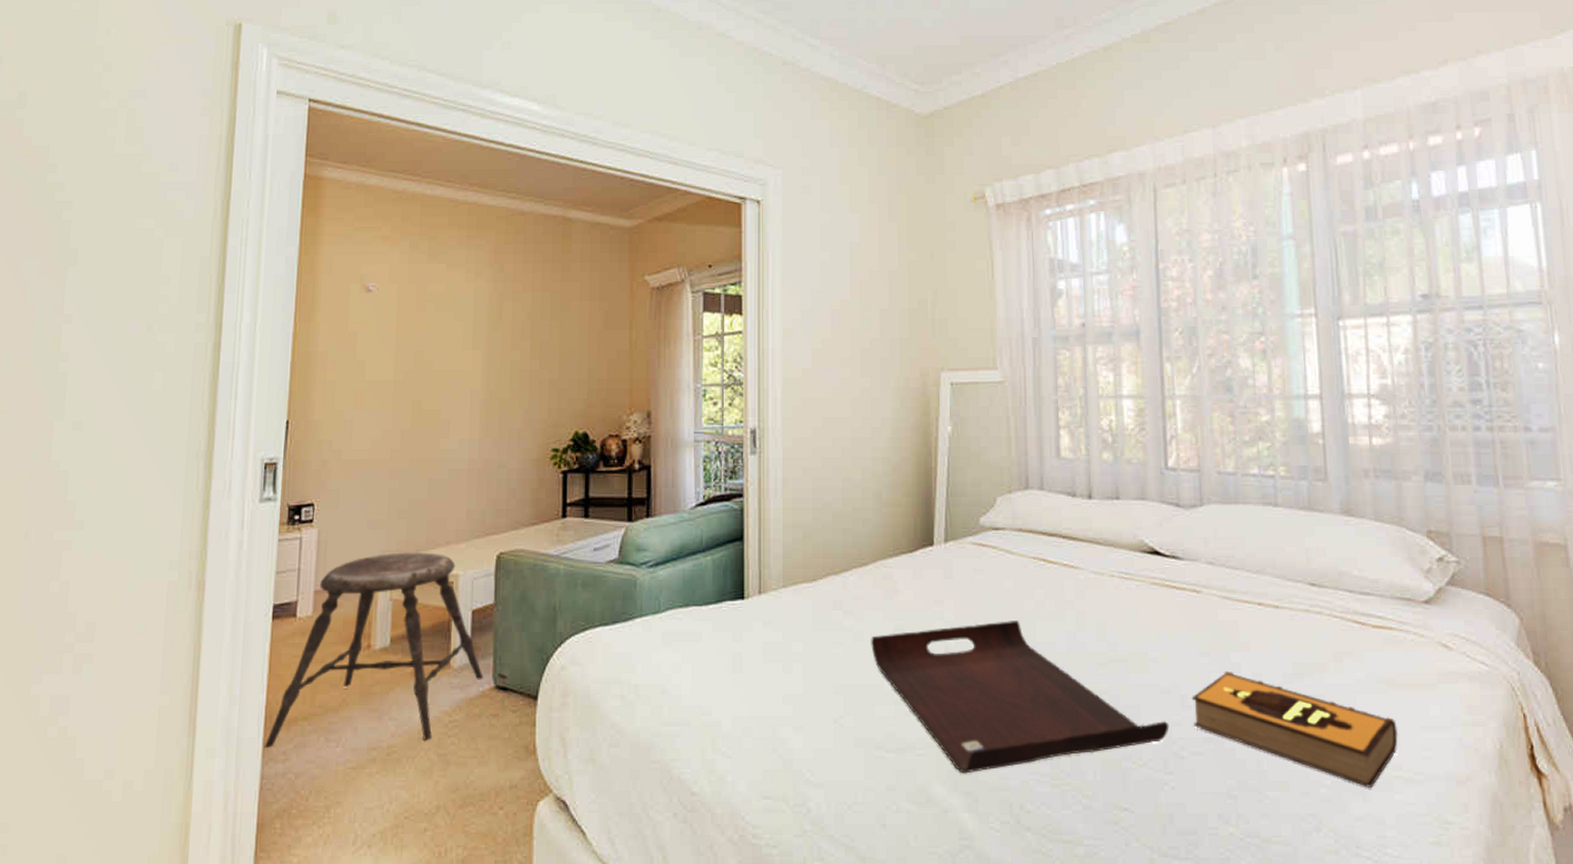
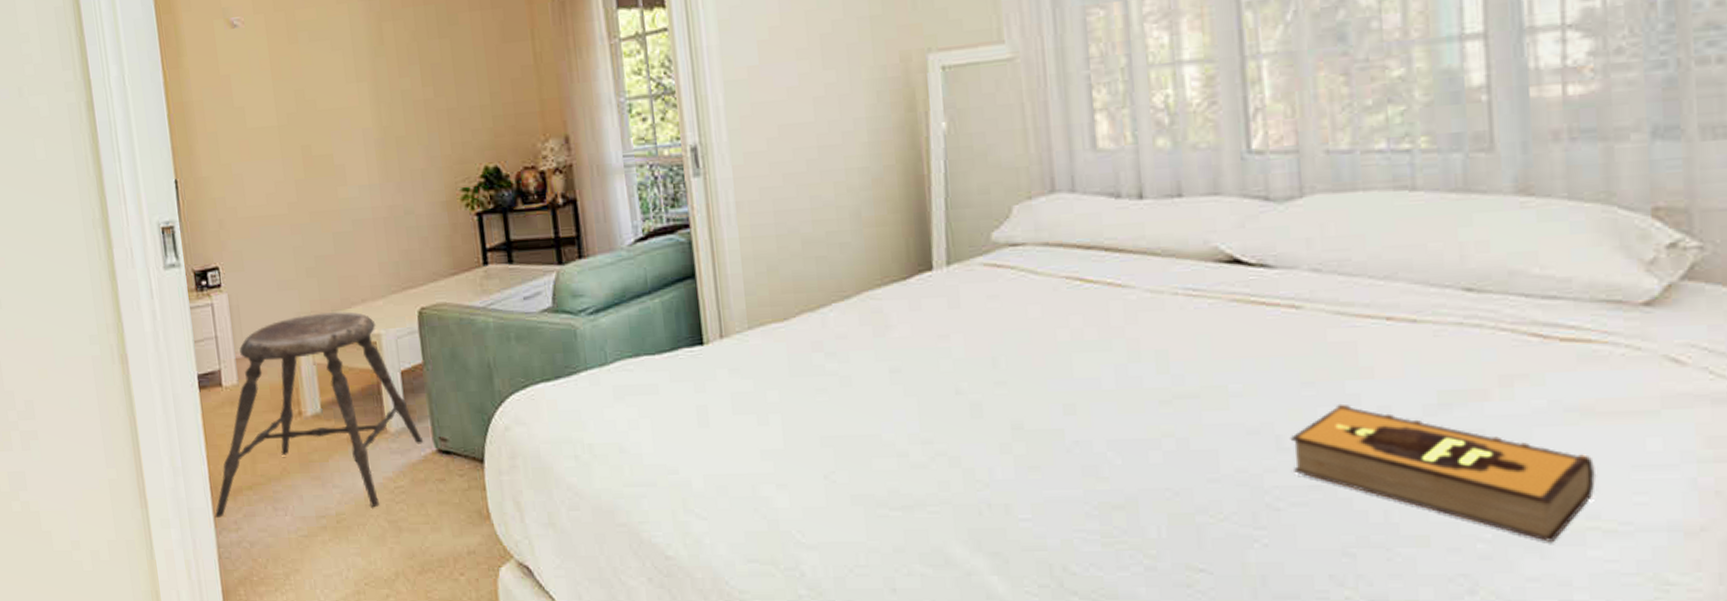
serving tray: present [871,621,1169,774] -> none [861,354,1260,532]

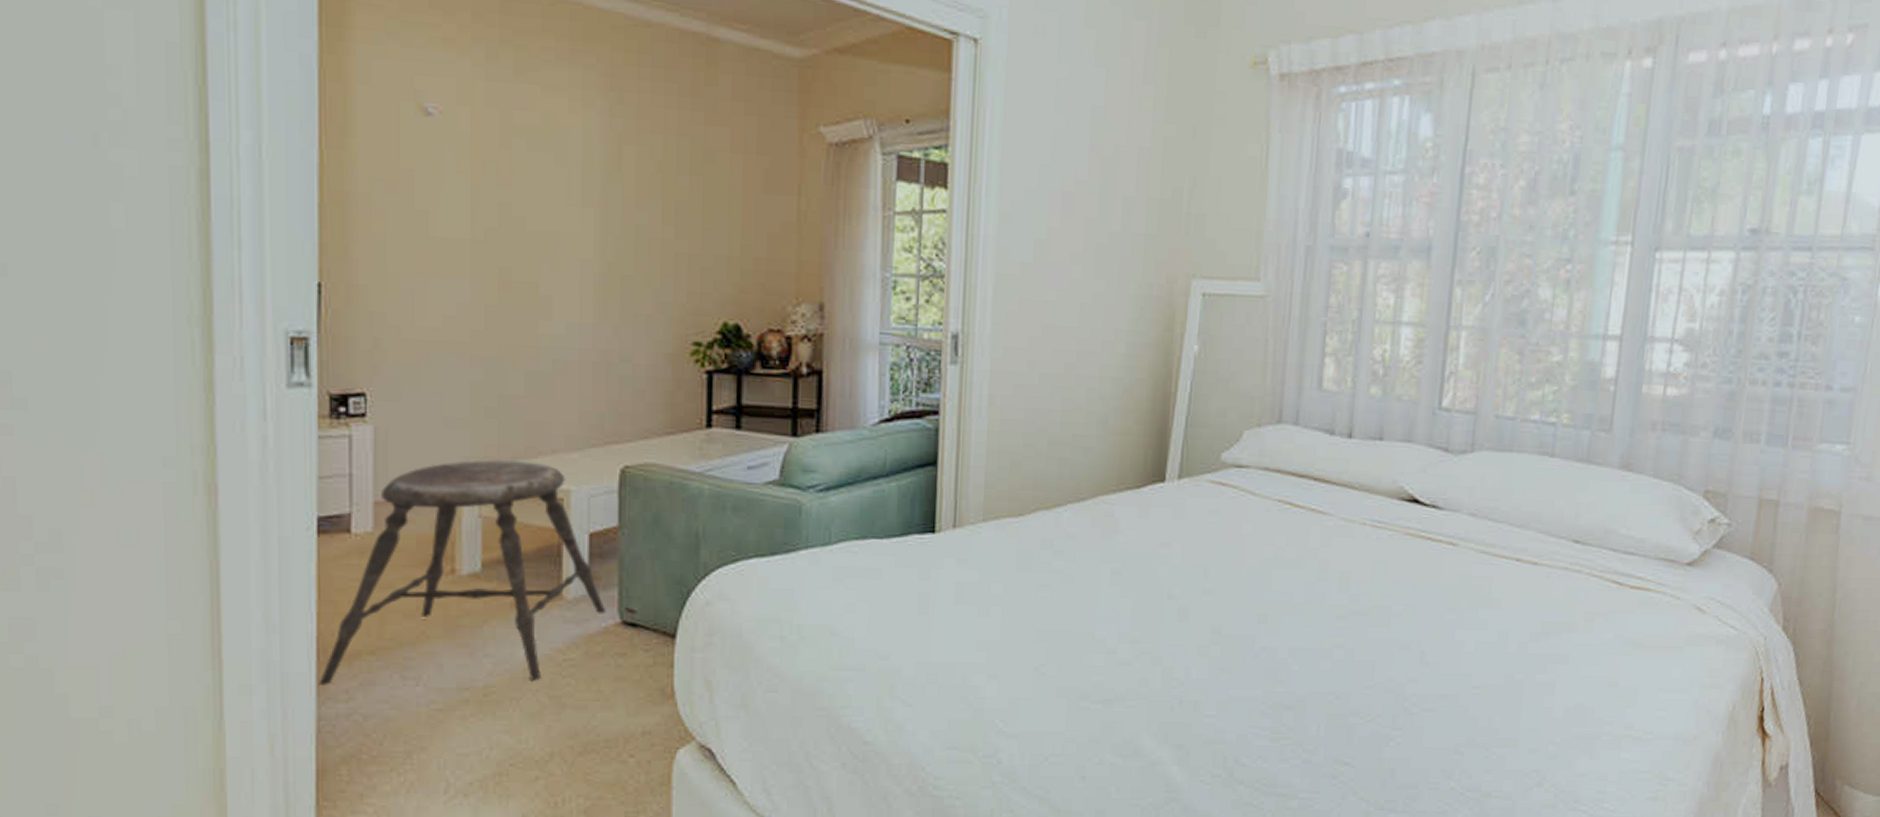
hardback book: present [1290,403,1597,542] -> none [1430,627,1636,746]

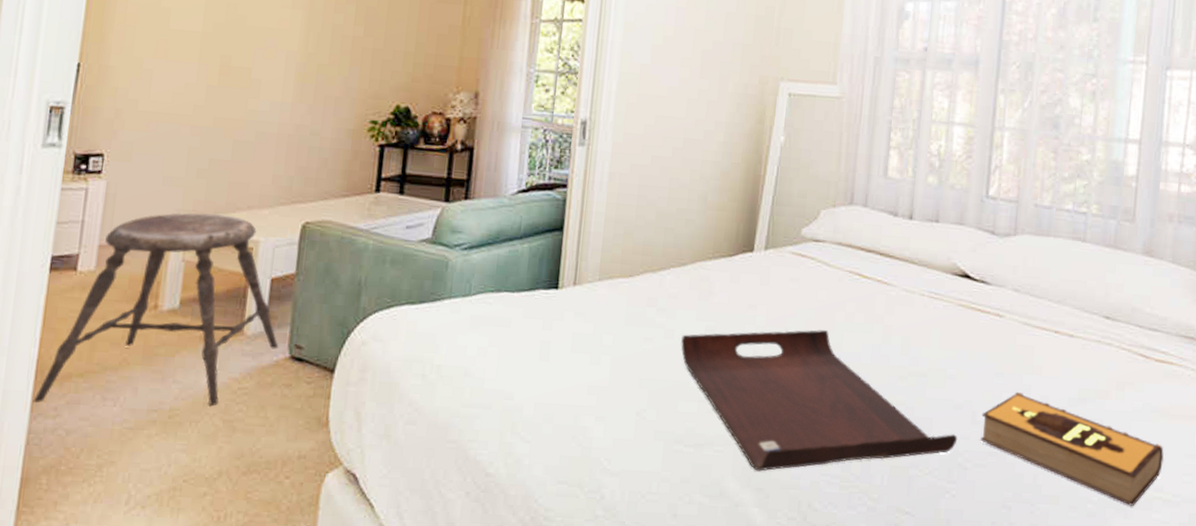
serving tray: none [1083,568,1404,727] -> present [681,329,958,472]
hardback book: none [1430,627,1636,746] -> present [980,391,1164,506]

